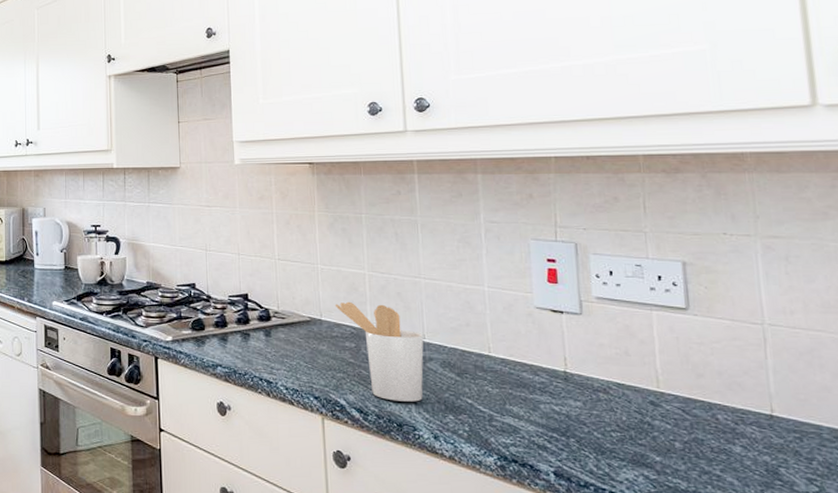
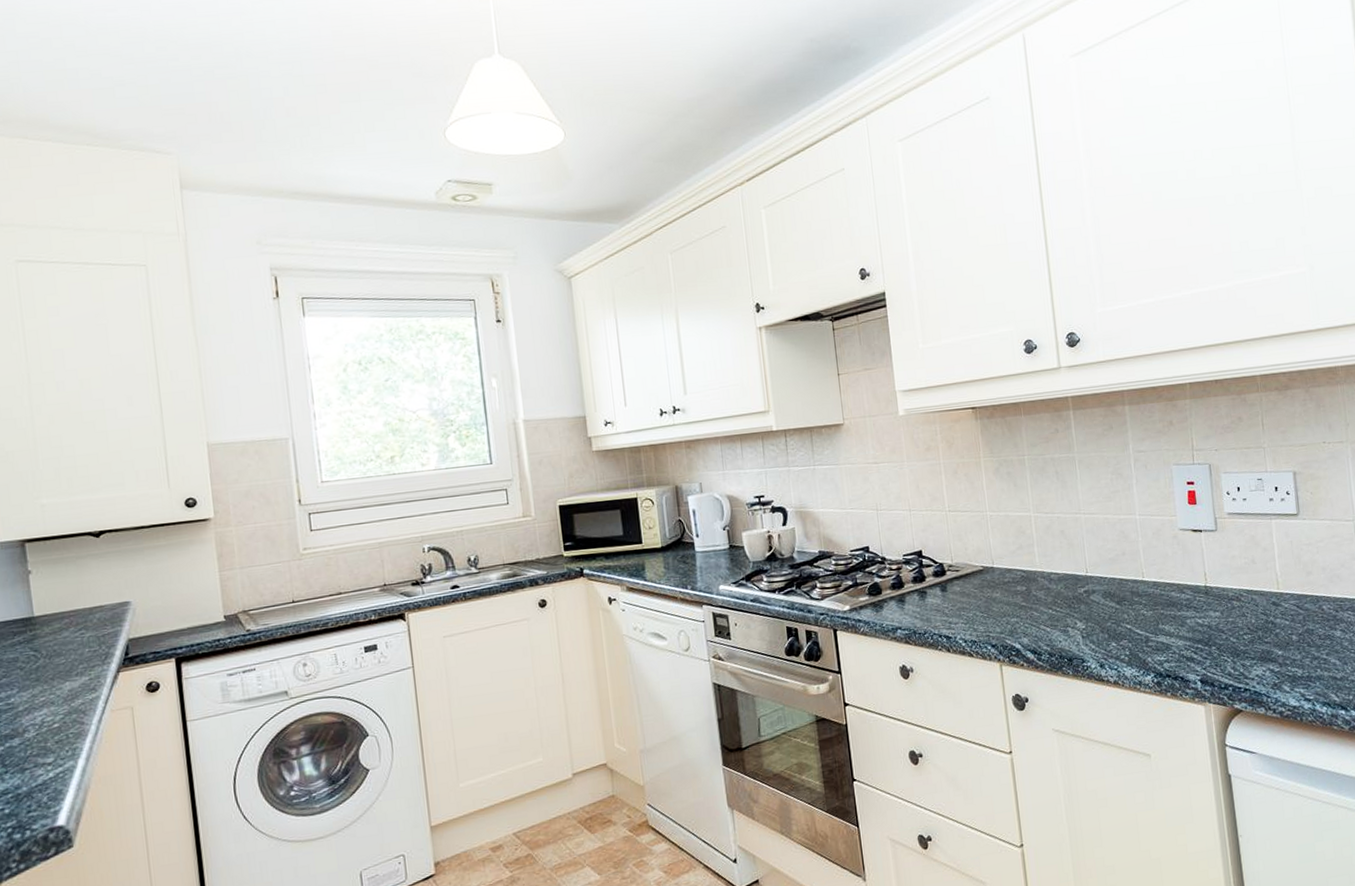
utensil holder: present [335,301,424,402] -> none [1005,544,1089,638]

